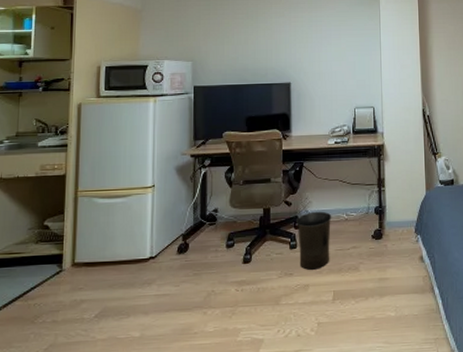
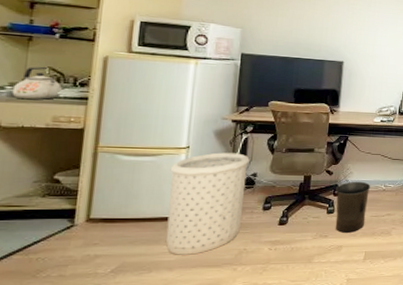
kettle: none [8,120,47,152] -> present [12,67,63,100]
laundry basket: none [139,188,210,299] -> present [165,152,250,255]

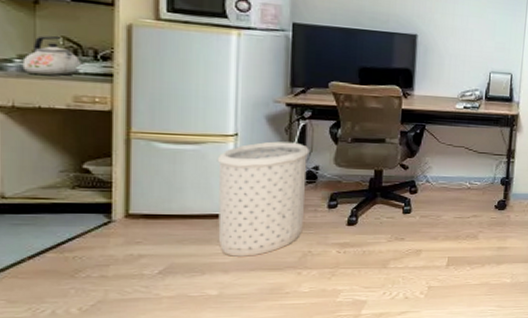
waste bin: present [335,181,371,233] -> none [412,177,453,235]

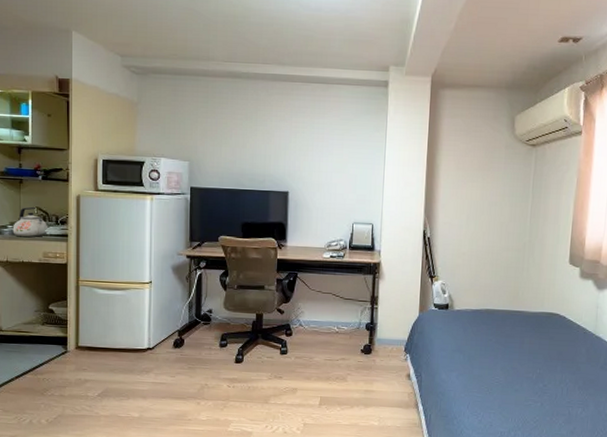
laundry basket: present [217,141,310,257] -> none [137,288,205,386]

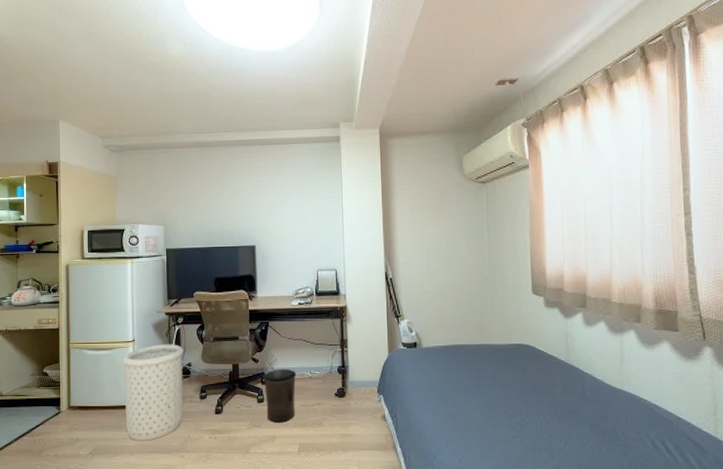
laundry basket: none [137,288,205,386] -> present [122,344,184,441]
waste bin: none [288,321,323,376] -> present [263,368,297,423]

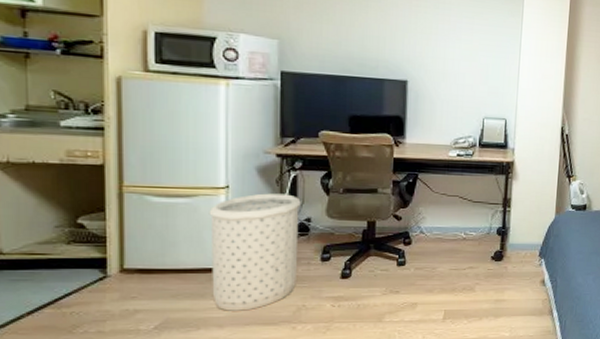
kettle: present [11,279,42,307] -> none [15,90,74,131]
waste bin: present [263,368,297,423] -> none [406,228,448,288]

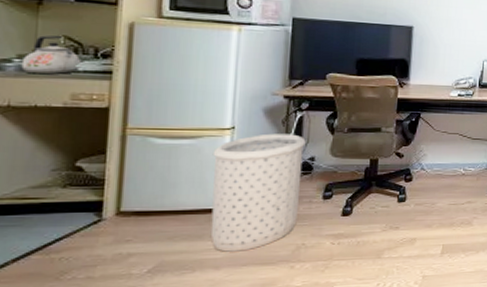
kettle: none [15,90,74,131] -> present [21,35,82,75]

